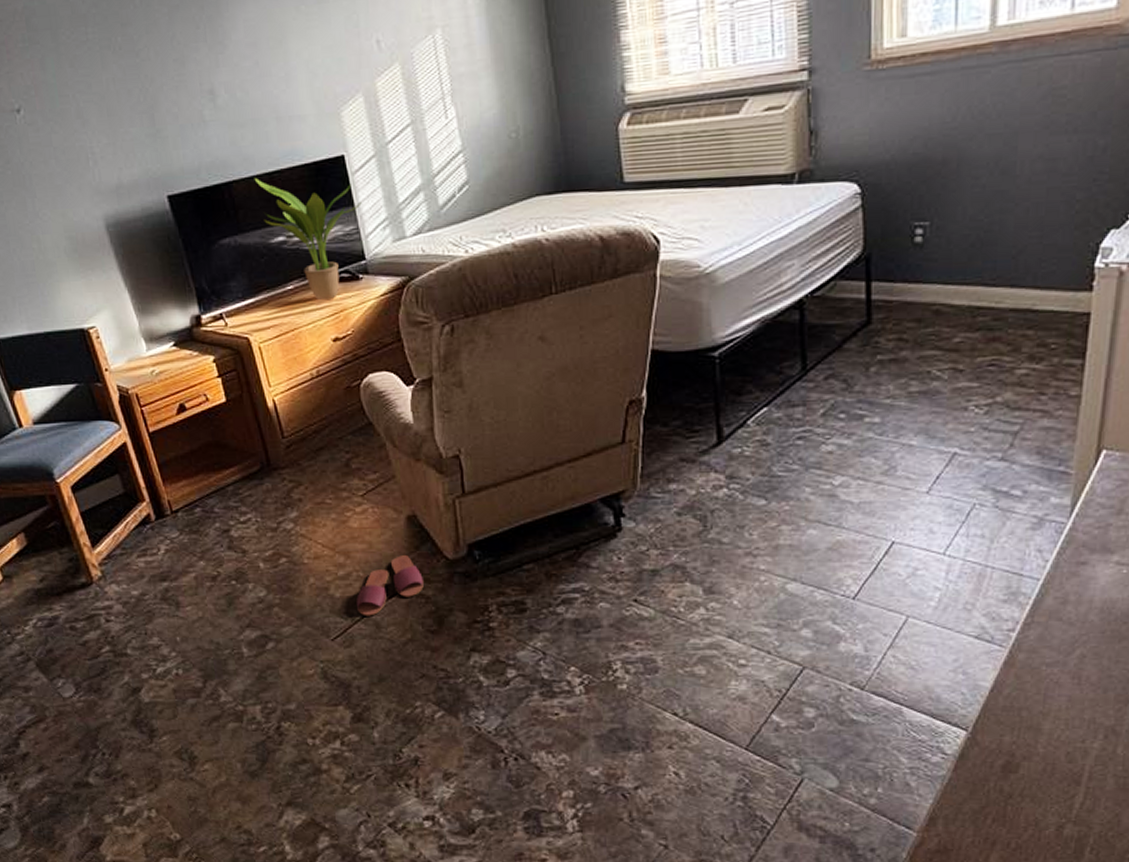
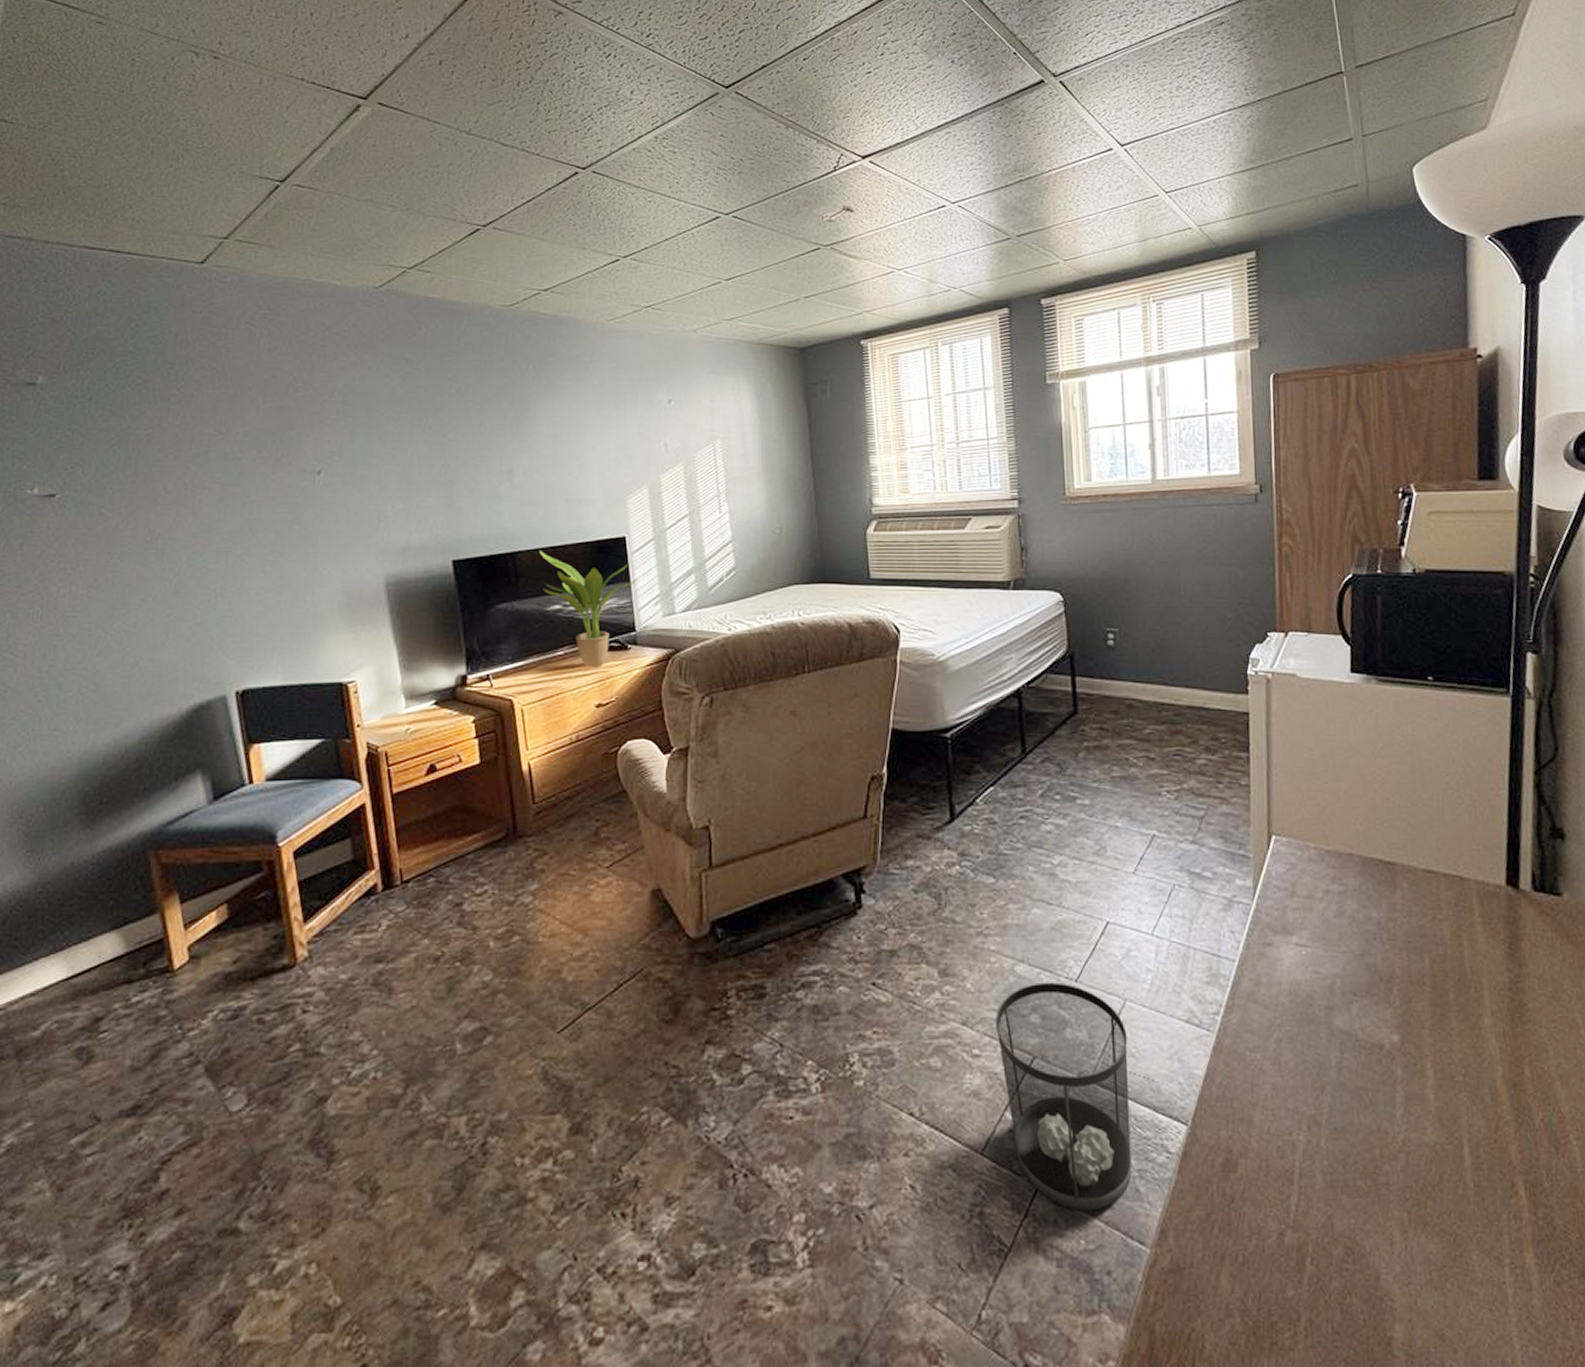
slippers: present [356,554,424,616] -> none [590,932,662,1004]
waste bin: none [763,600,907,799] -> present [995,982,1132,1210]

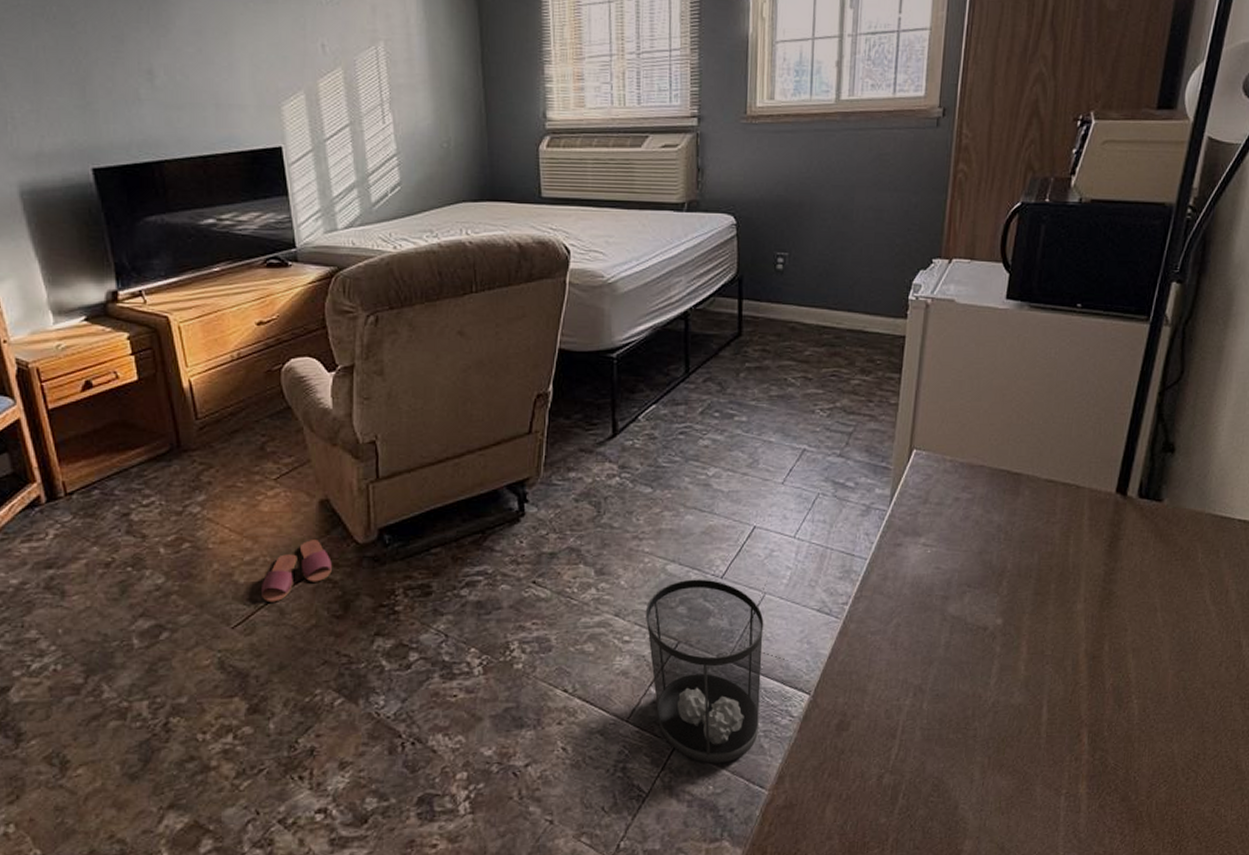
potted plant: present [538,551,637,668] -> none [187,160,296,285]
slippers: none [590,932,662,1004] -> present [262,538,332,603]

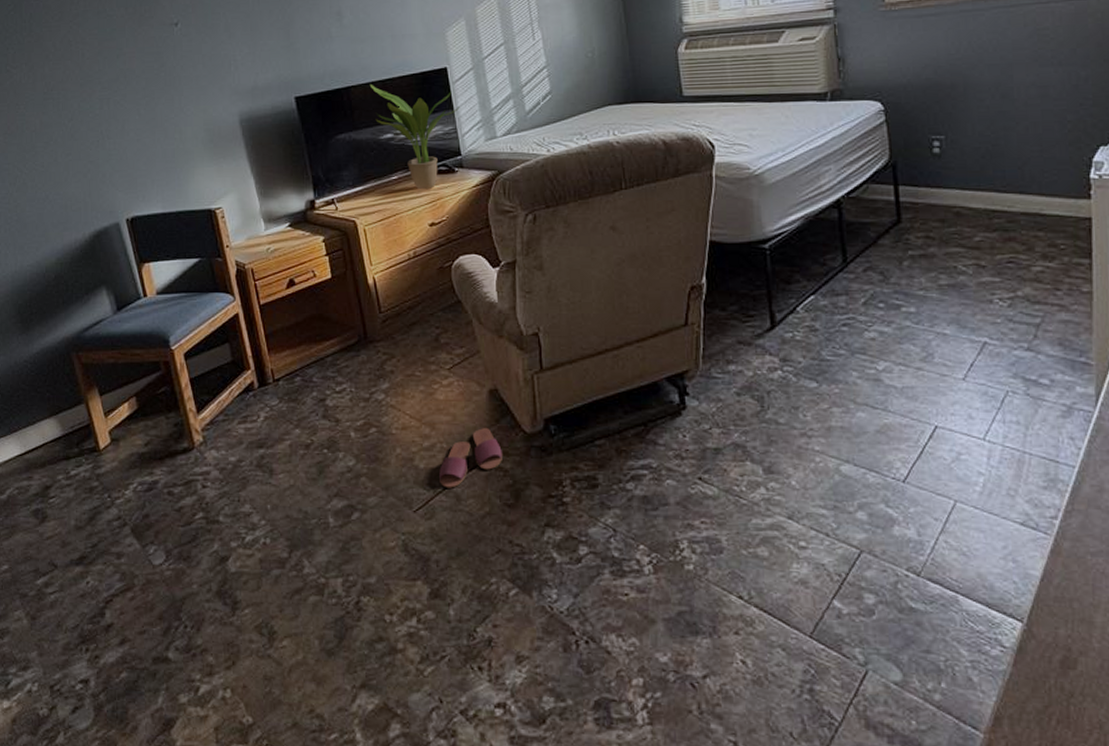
potted plant: none [187,160,296,285] -> present [369,85,460,190]
waste bin: present [645,579,764,763] -> none [820,482,964,695]

